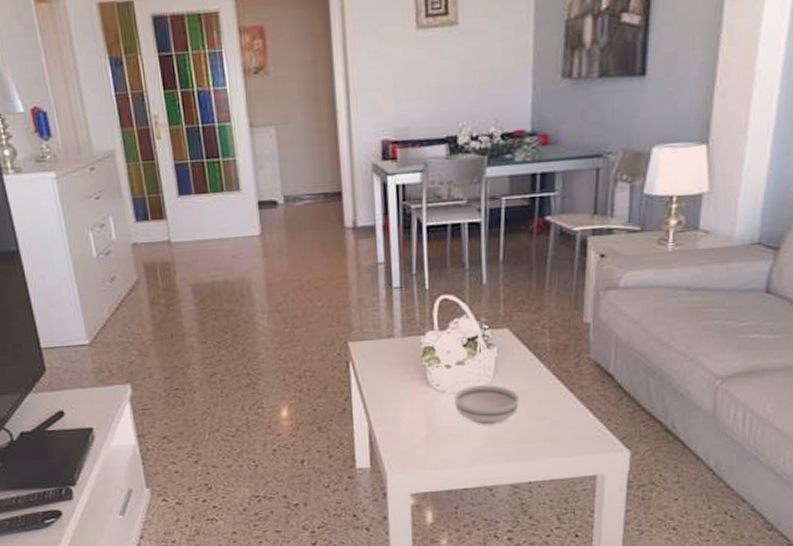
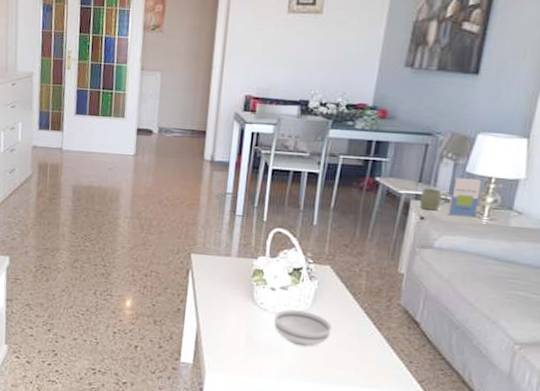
mug: none [598,219,628,246] -> present [420,188,448,211]
book: none [629,200,662,248] -> present [447,177,481,217]

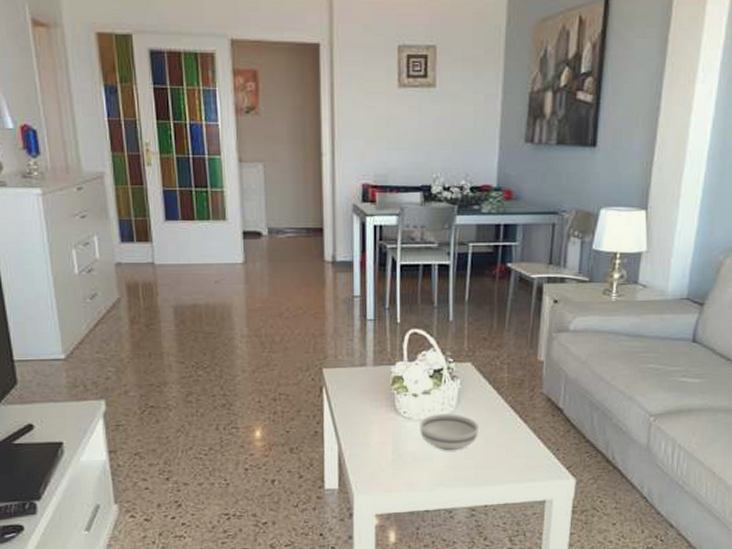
mug: present [420,188,448,211] -> none [552,270,579,292]
book: present [447,177,481,217] -> none [578,256,607,296]

